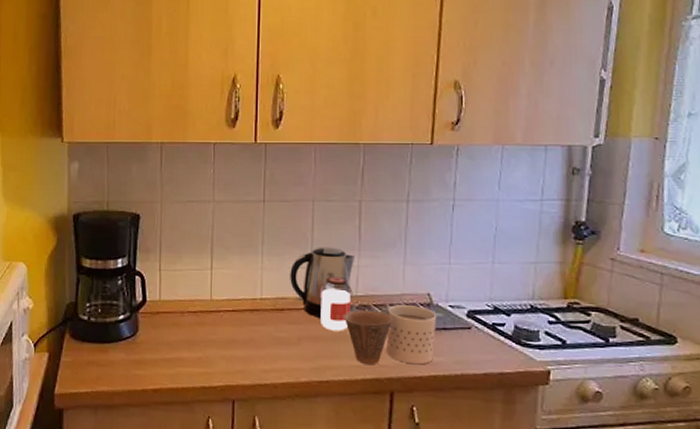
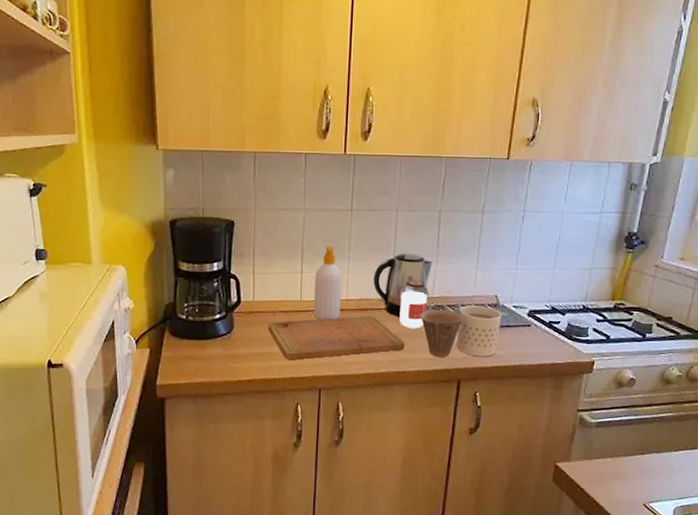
cutting board: none [176,316,328,366] -> present [268,315,405,360]
soap bottle: none [225,240,256,322] -> present [313,247,342,320]

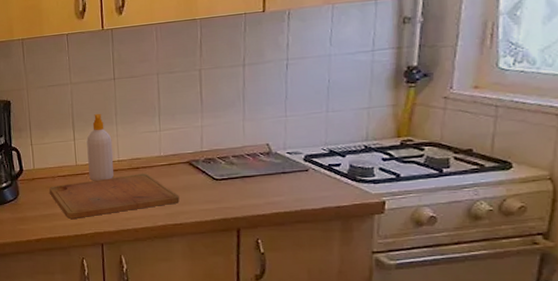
kettle: present [373,253,432,317] -> none [142,112,198,172]
jar: present [399,279,430,328] -> none [168,136,199,182]
cup: present [421,309,463,358] -> none [192,162,235,208]
mug: present [456,305,502,357] -> none [231,155,277,205]

